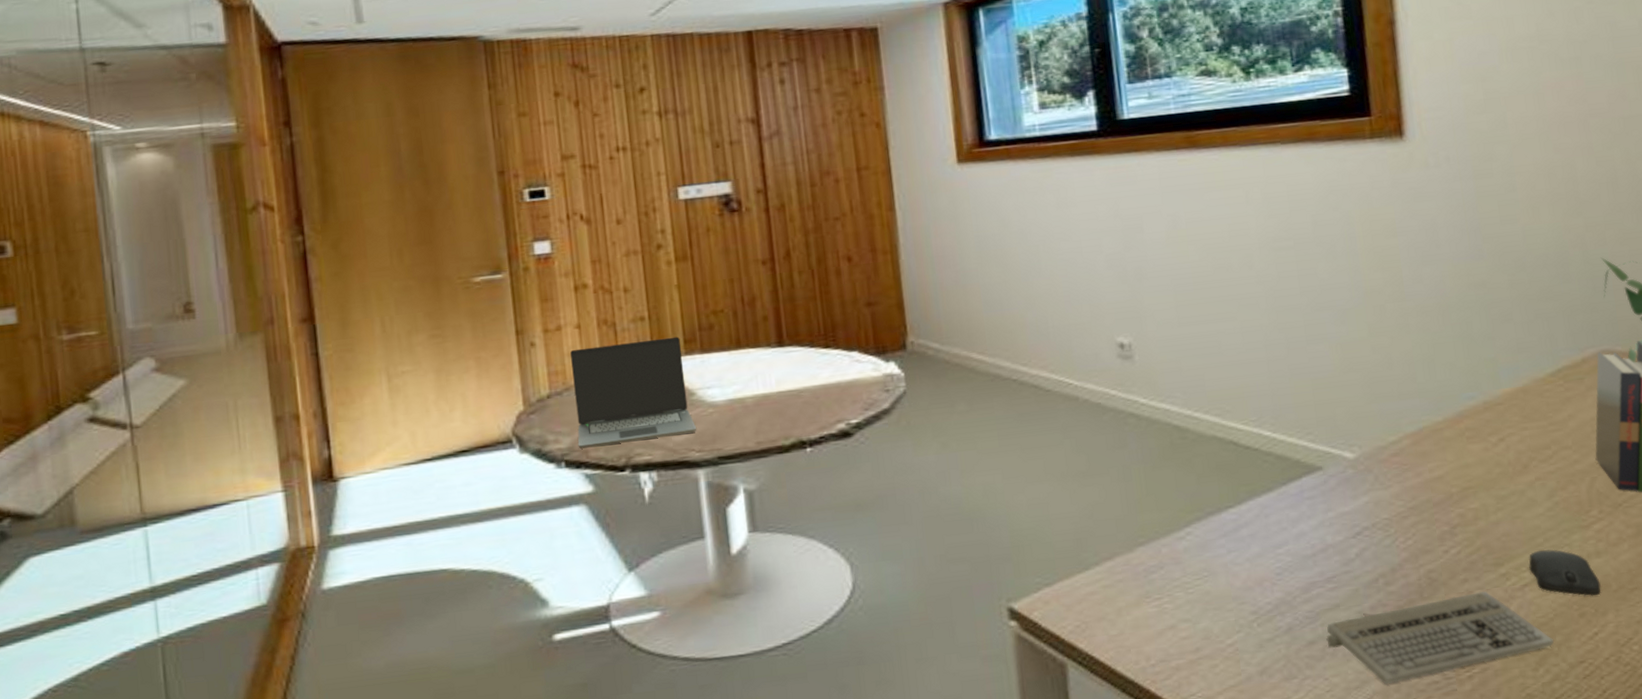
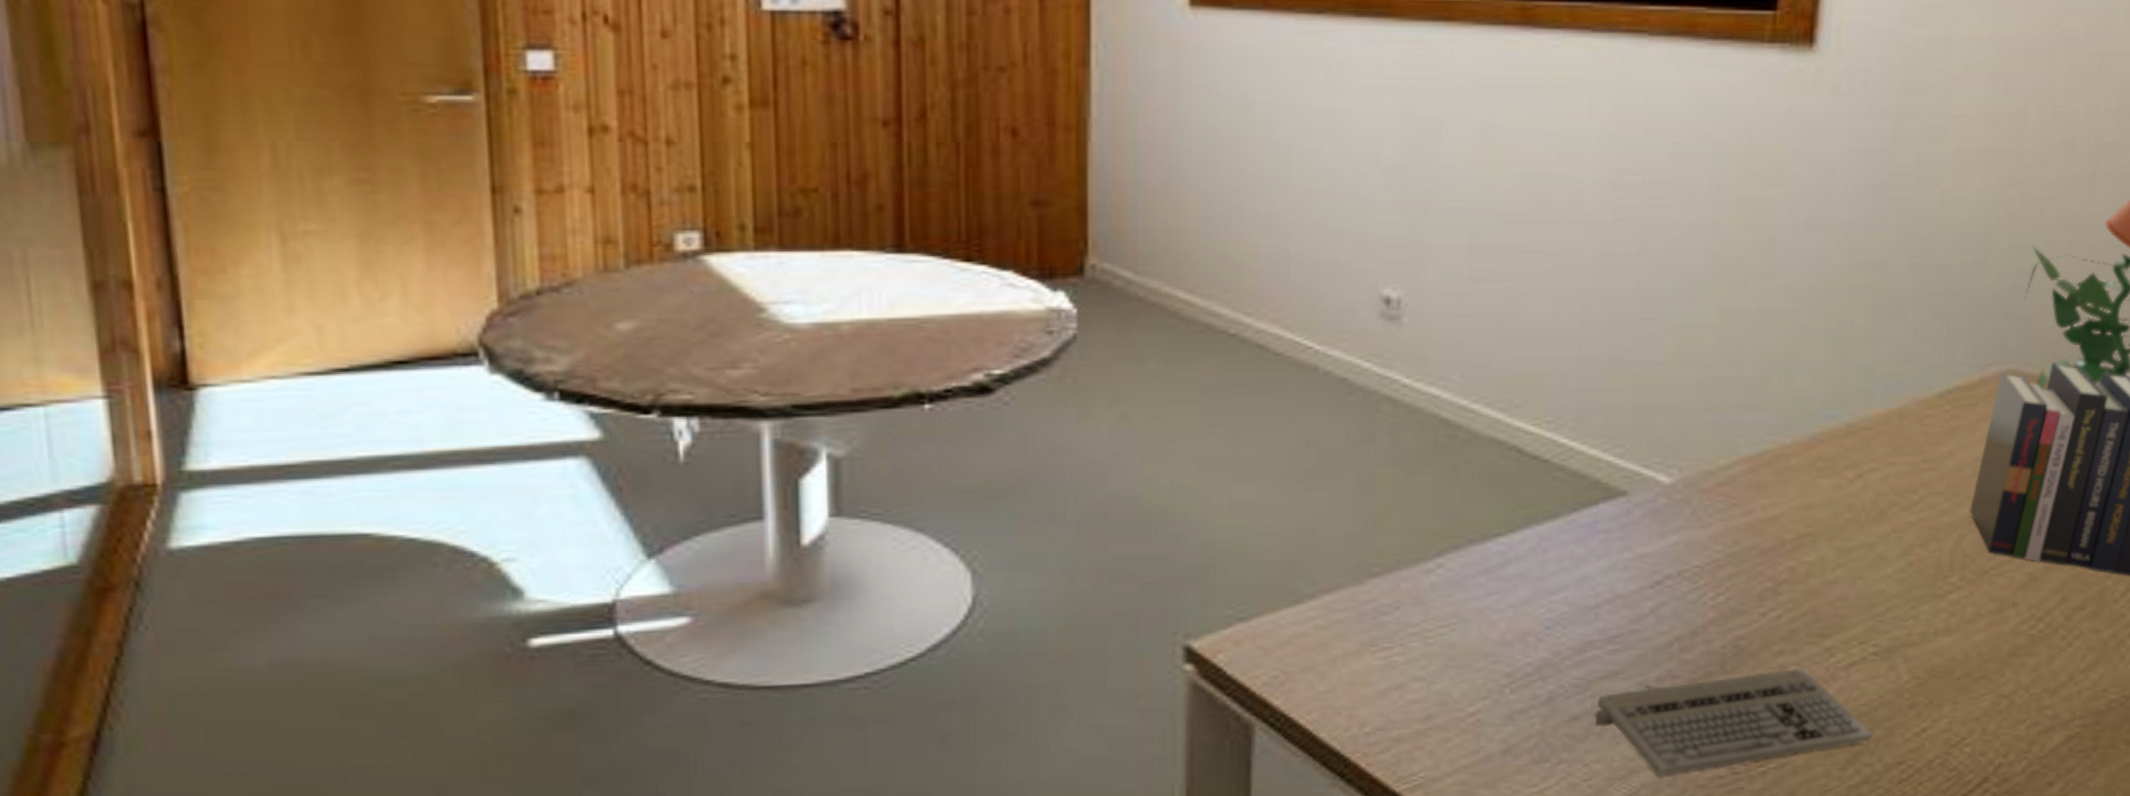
laptop: present [569,336,697,449] -> none [575,221,764,375]
computer mouse: present [1529,549,1602,597] -> none [1861,621,1943,684]

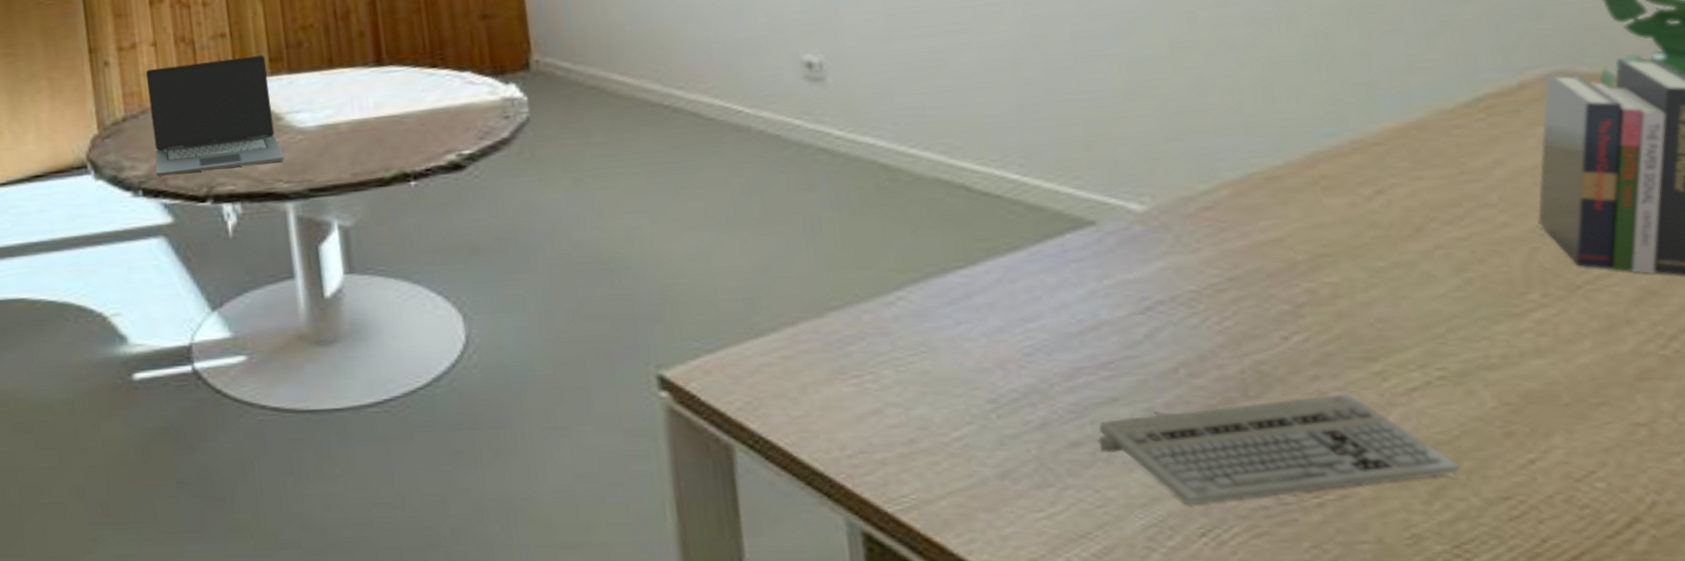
laptop: none [575,221,764,375] -> present [145,55,285,177]

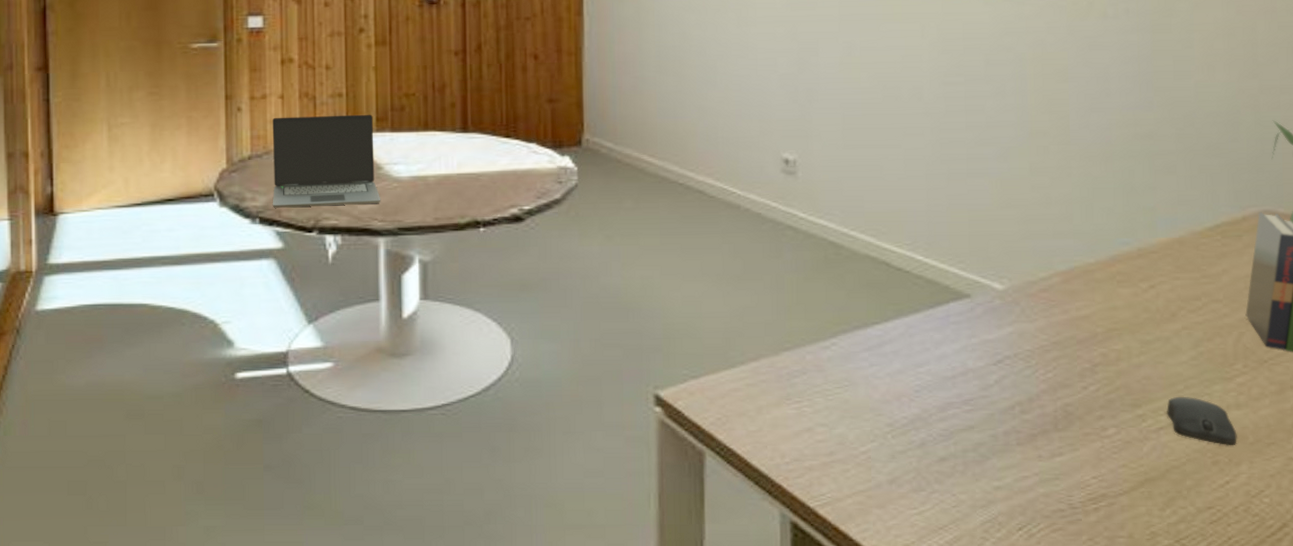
computer keyboard: present [1098,393,1461,504] -> none [958,429,1184,506]
computer mouse: none [1420,343,1544,411] -> present [1167,397,1237,446]

